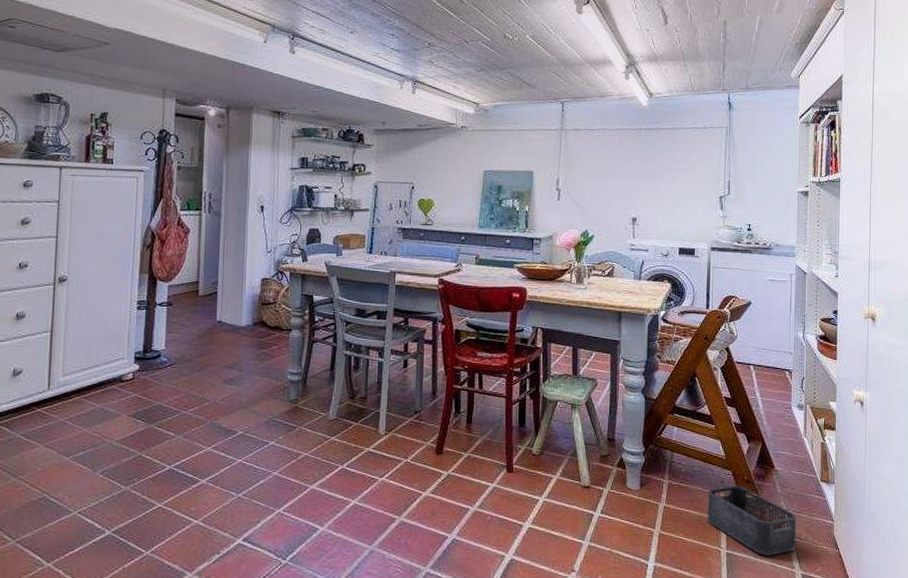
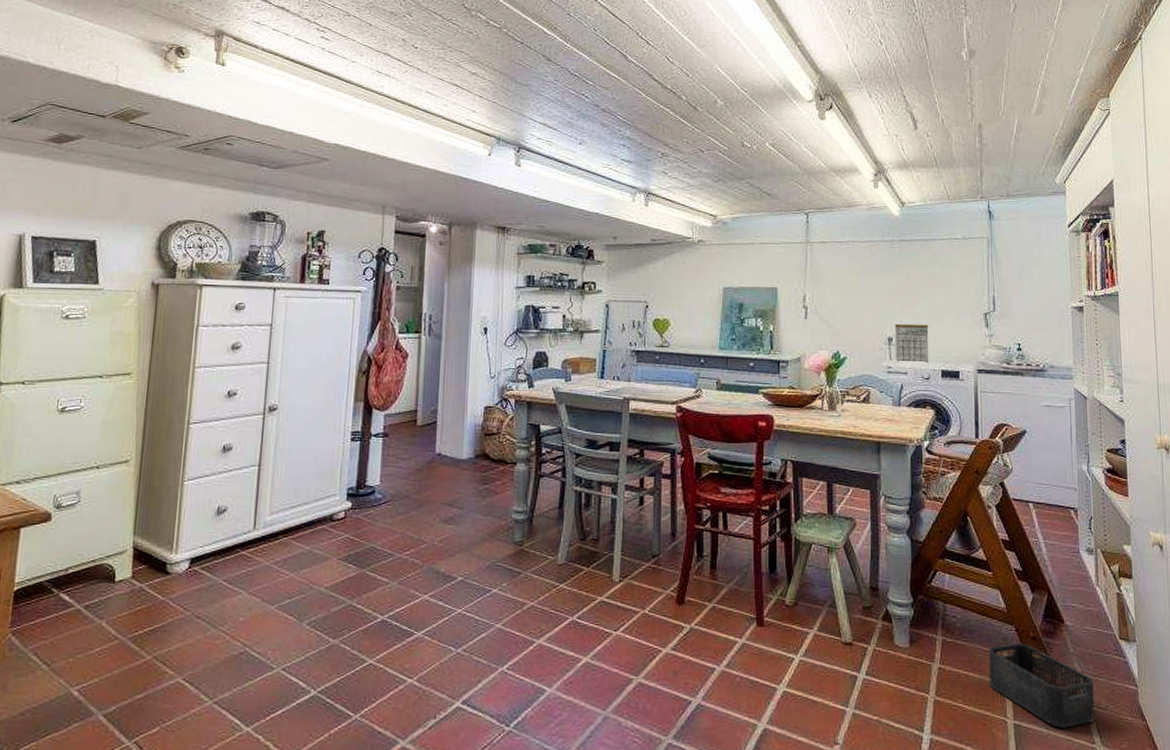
calendar: none [638,205,669,243] -> present [895,323,929,365]

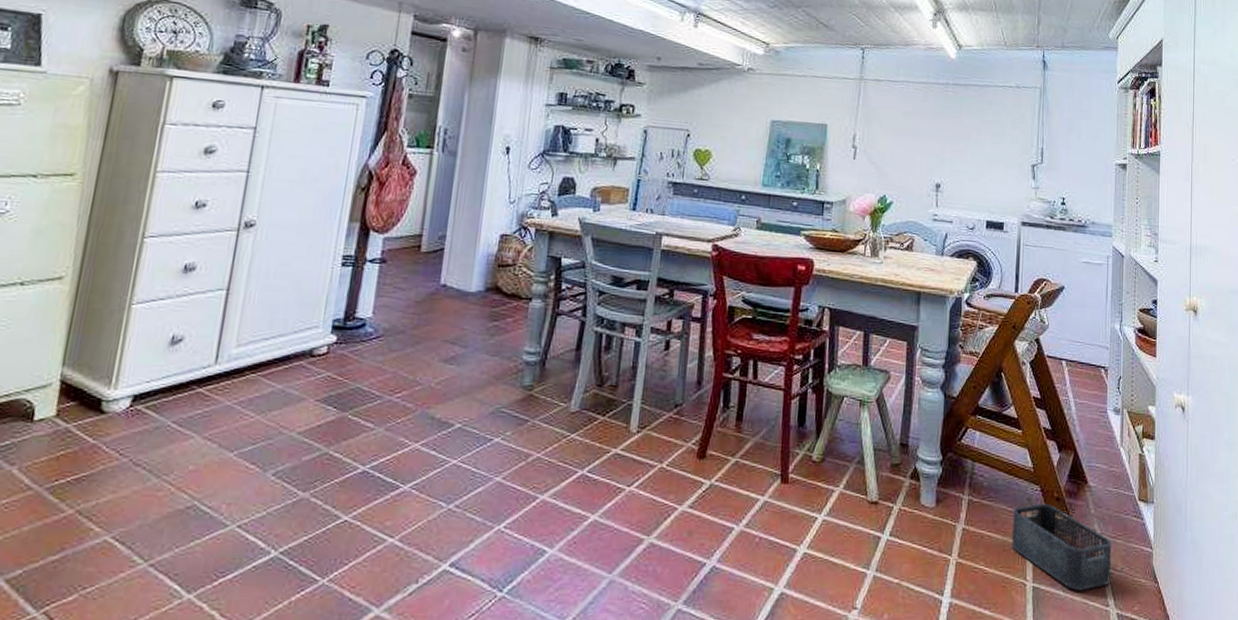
calendar: present [895,323,929,365] -> none [941,170,977,215]

